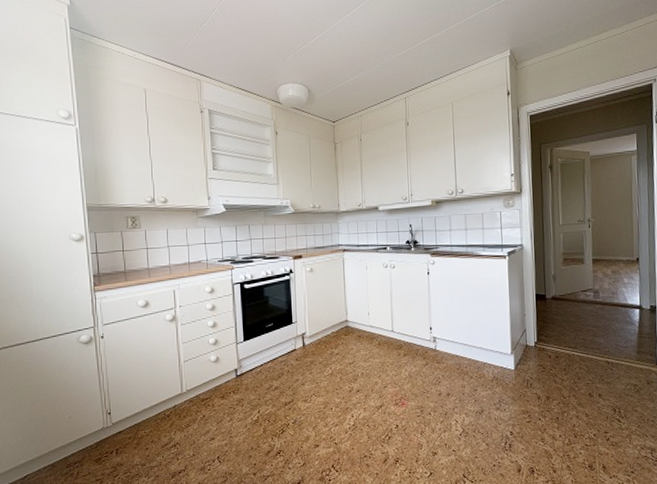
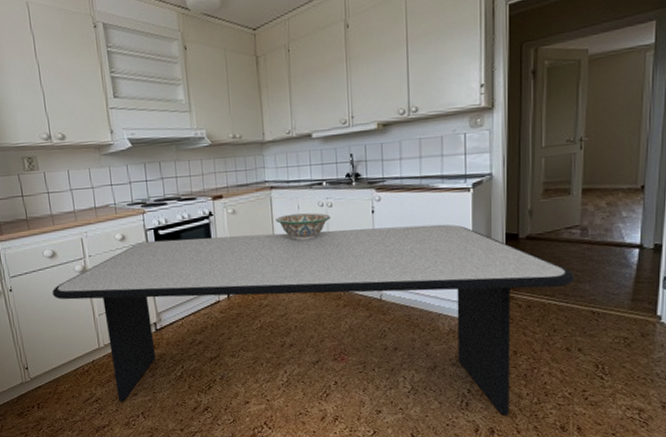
dining table: none [141,285,591,456] -> present [52,224,574,416]
decorative bowl: none [347,273,393,296] -> present [276,213,330,241]

